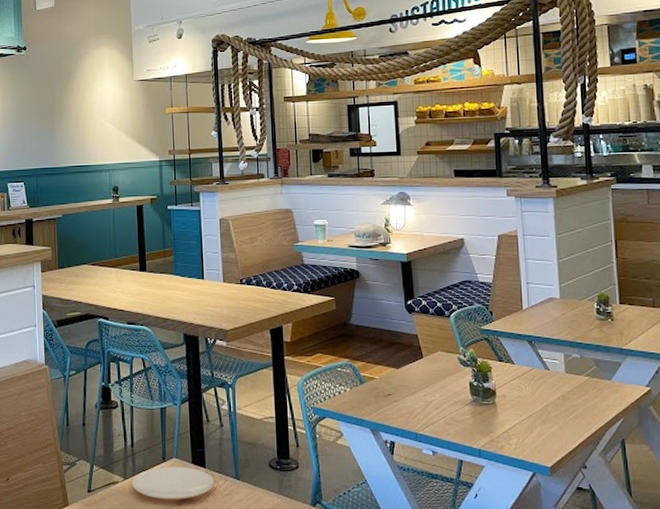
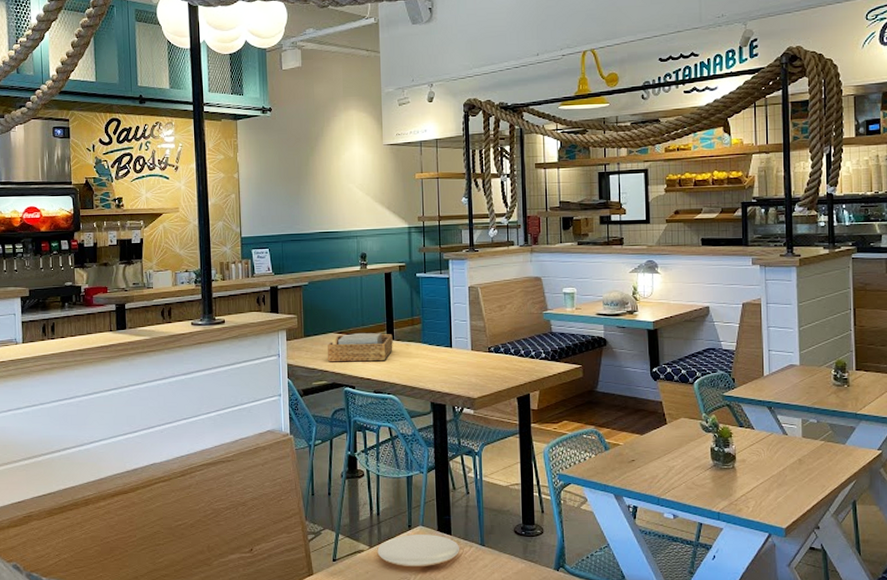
napkin holder: none [81,264,146,294] -> present [327,332,393,362]

